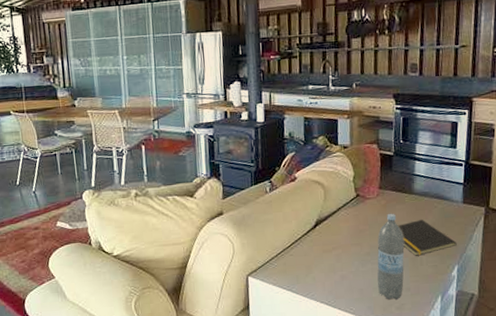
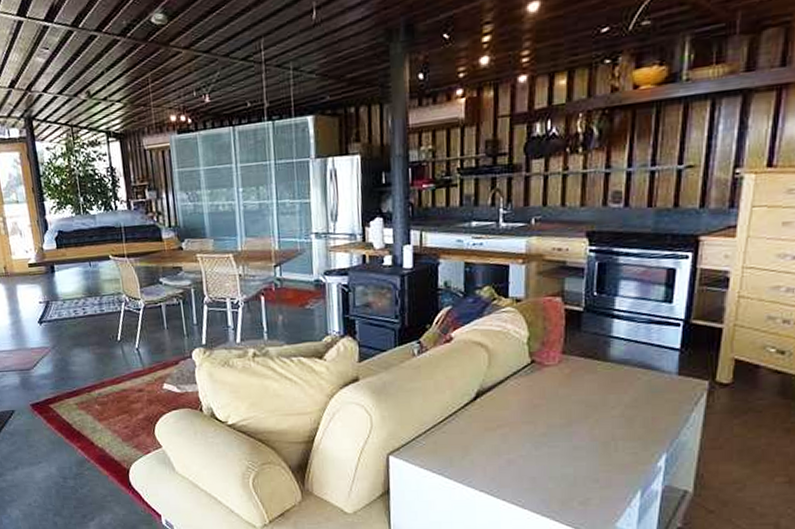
water bottle: present [377,213,405,300] -> none [554,385,594,493]
notepad: present [398,219,457,256] -> none [586,393,666,440]

